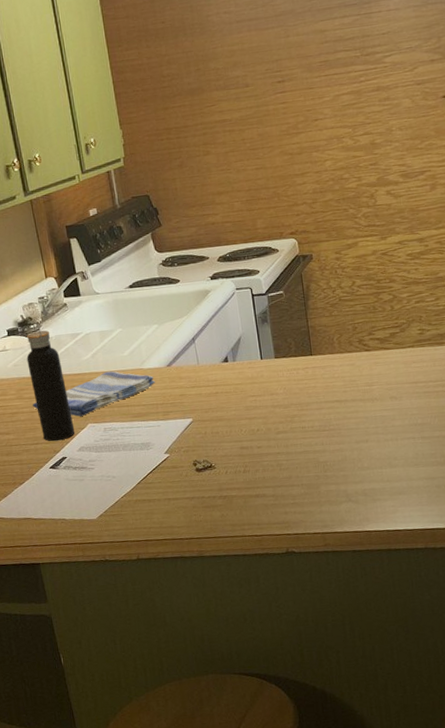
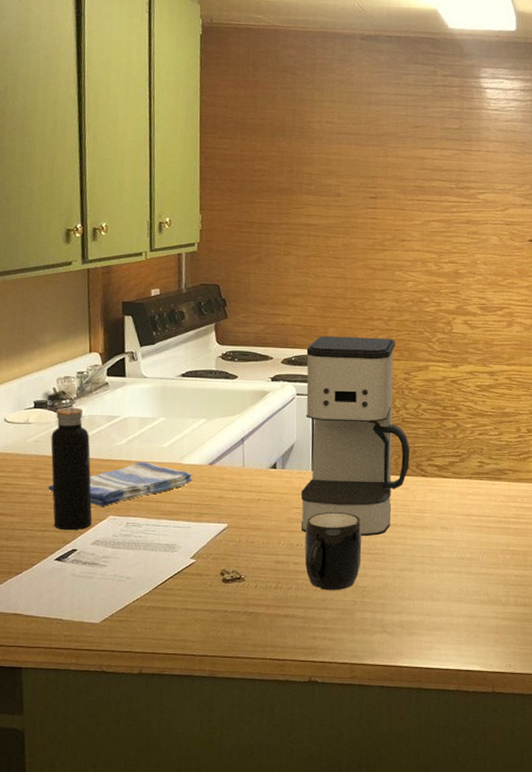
coffee maker: none [239,220,352,418] -> present [300,336,410,537]
mug: none [262,394,319,469] -> present [305,511,362,591]

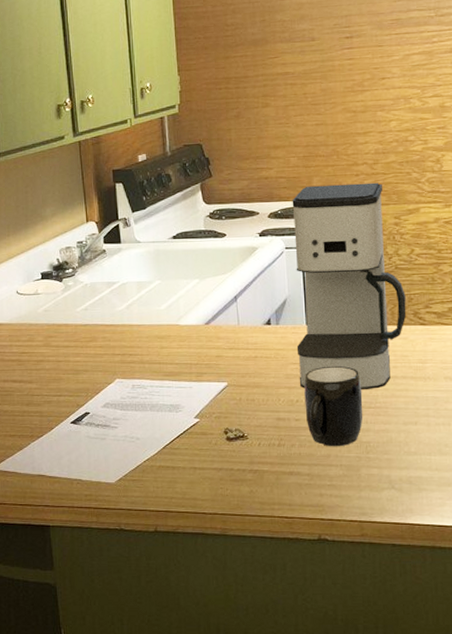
dish towel: present [48,461,193,506] -> none [60,324,191,370]
water bottle: present [50,397,93,531] -> none [58,266,101,395]

